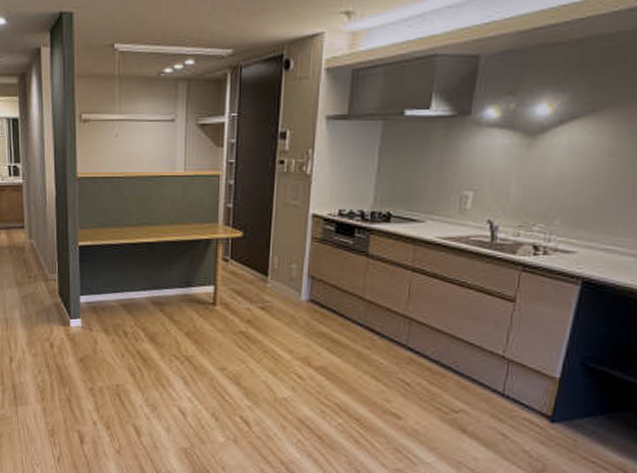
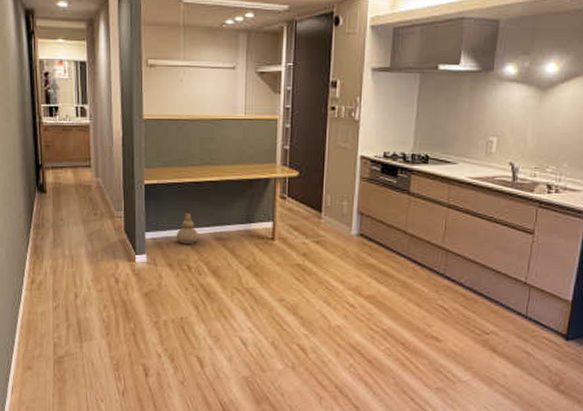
vase: none [111,275,135,308] -> present [176,212,198,244]

